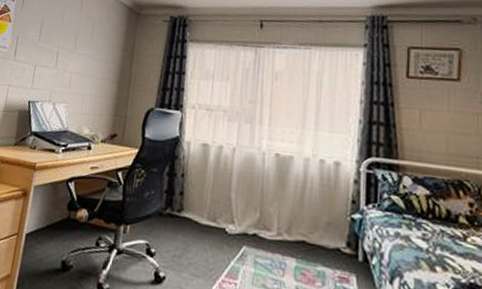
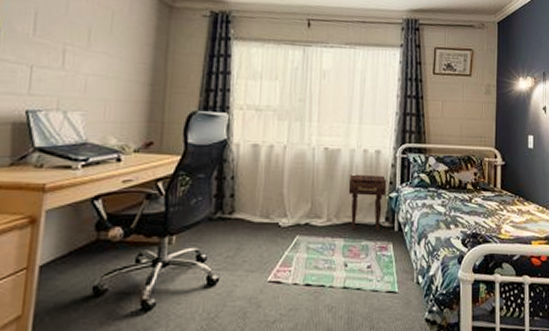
nightstand: none [301,186,348,258] -> present [348,174,387,232]

